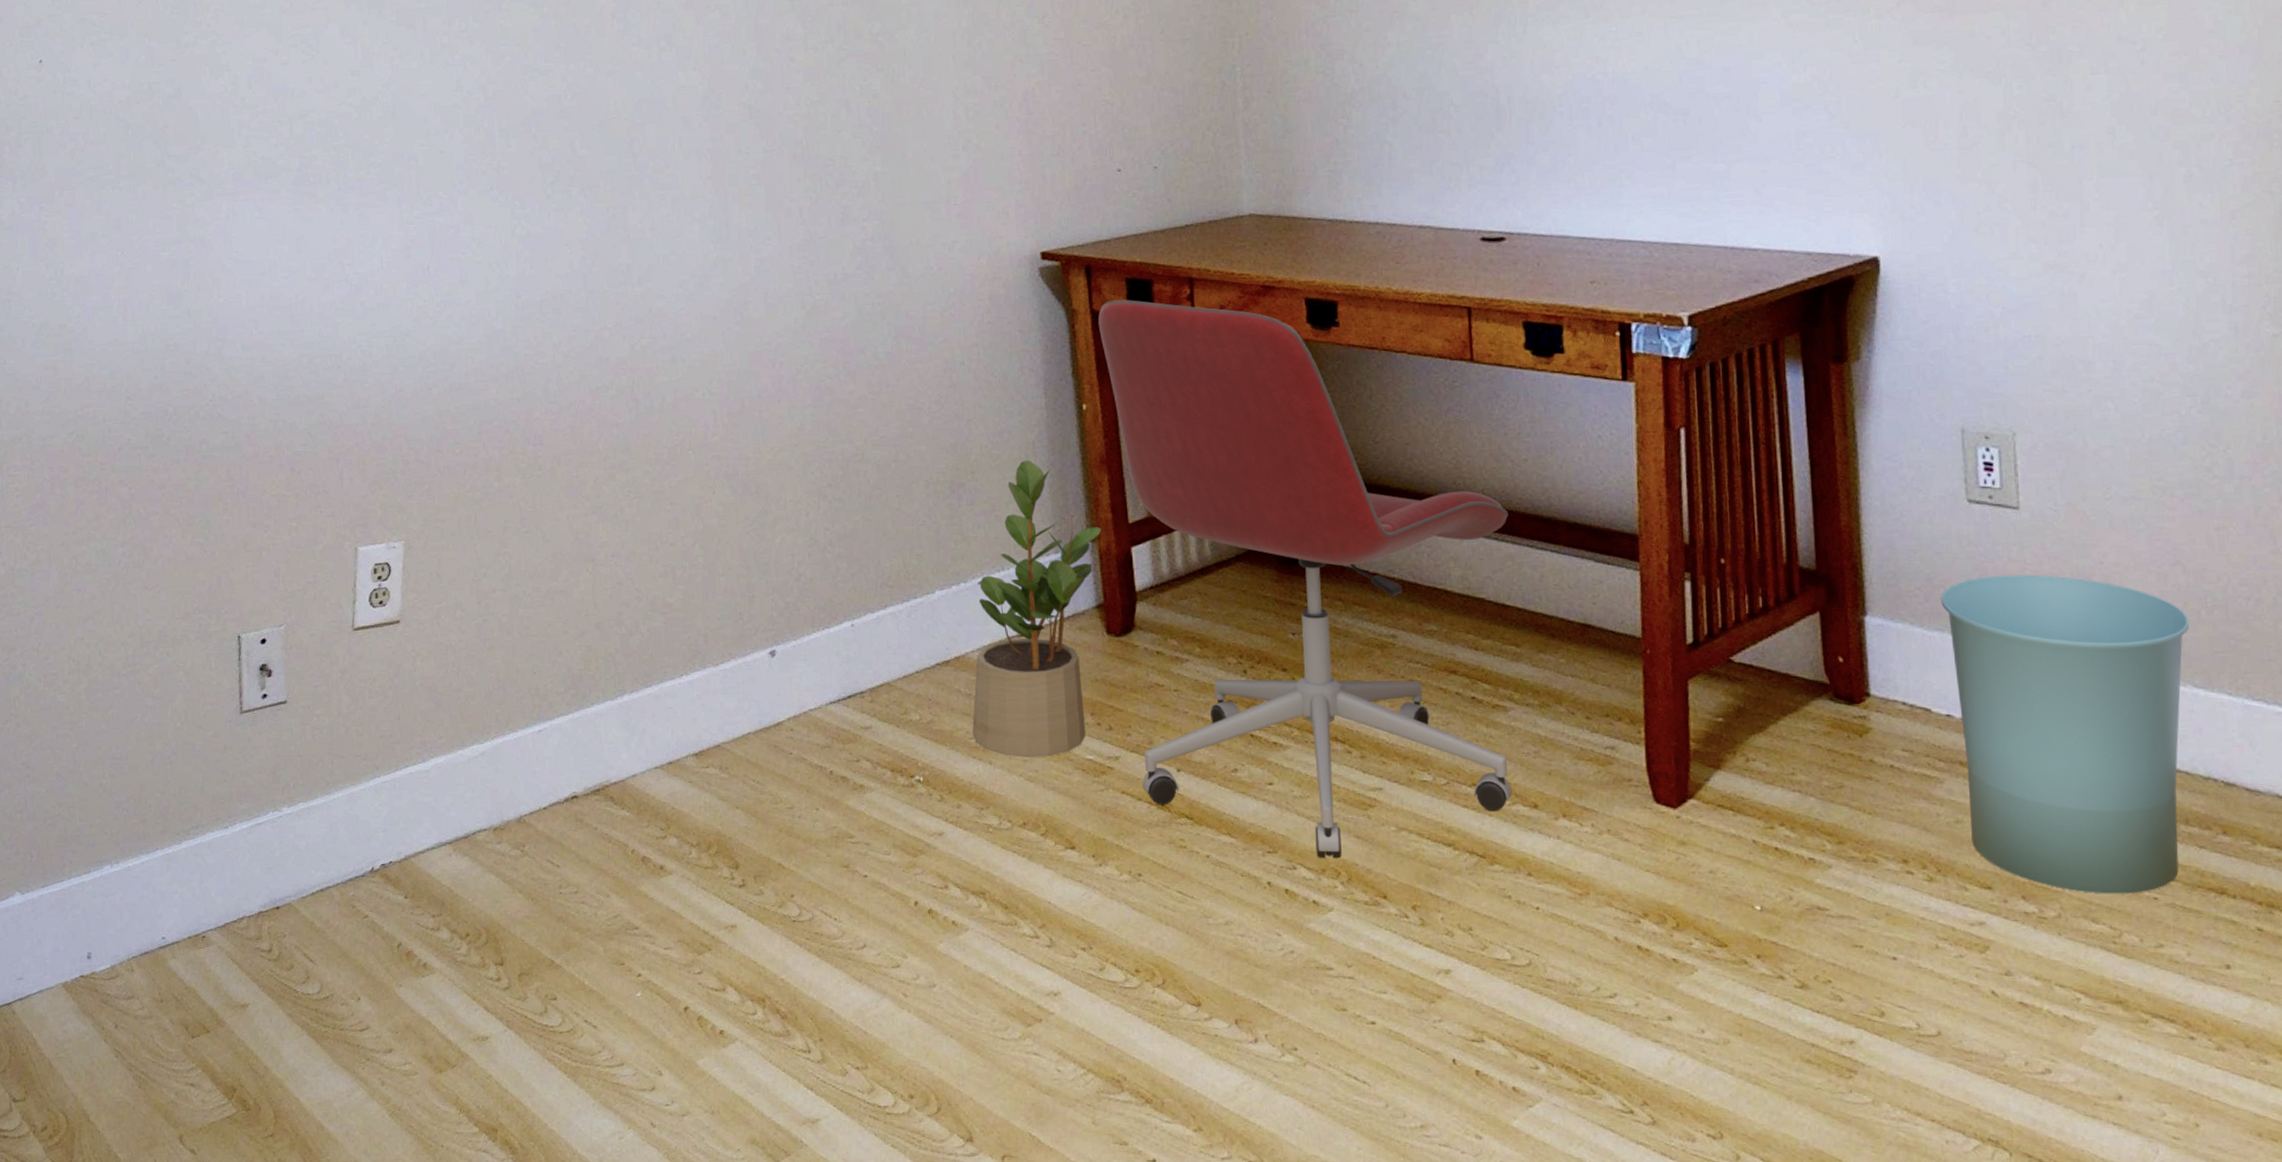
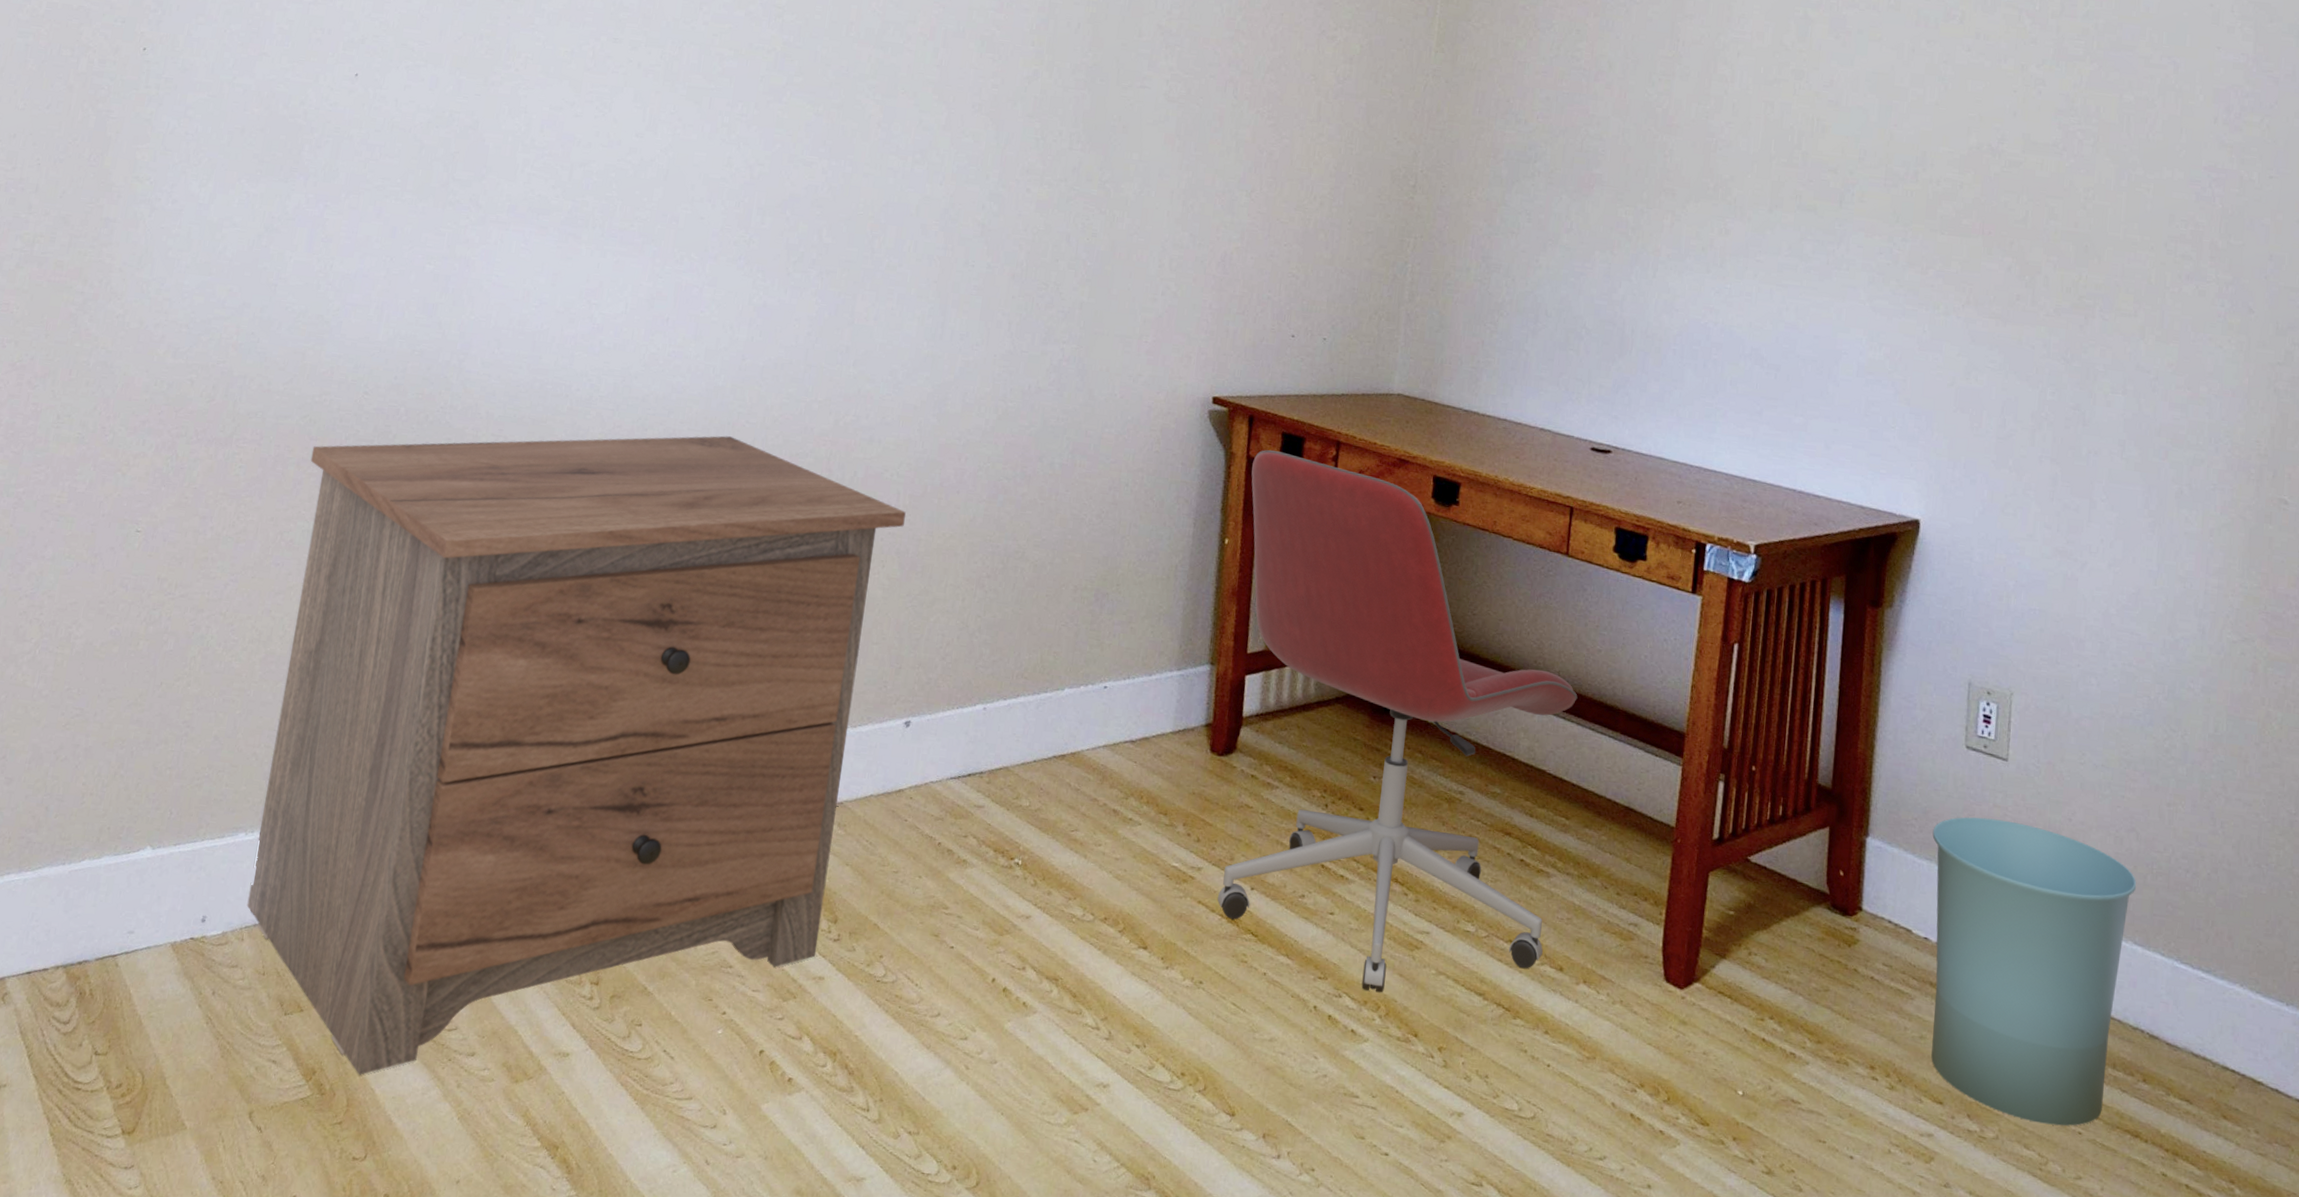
nightstand: none [87,381,727,1086] -> present [247,436,906,1075]
potted plant: present [972,460,1102,758] -> none [1074,581,1223,859]

